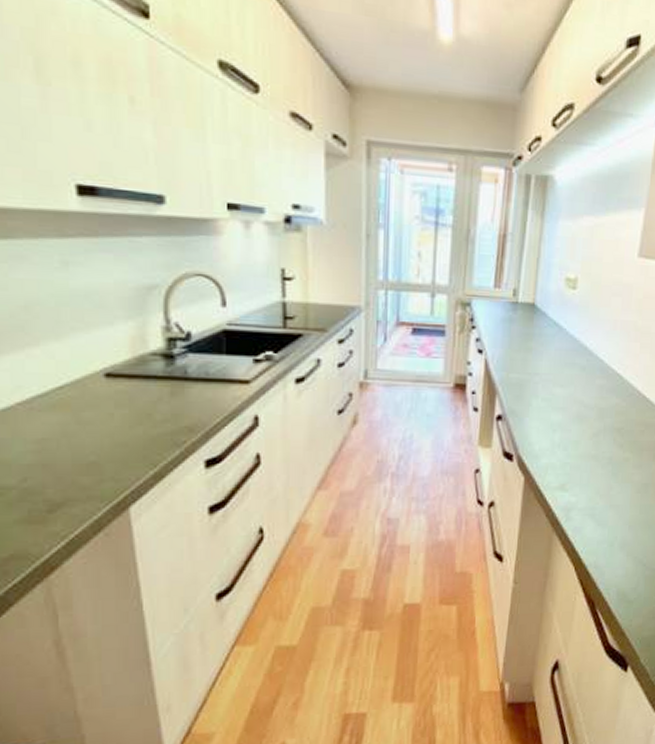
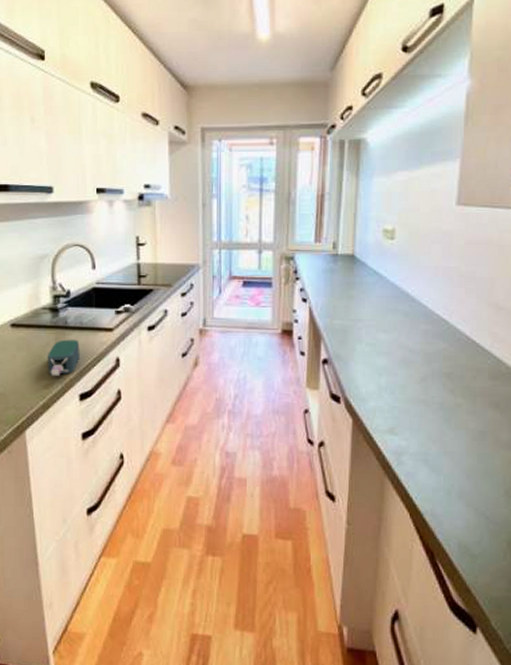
bottle: none [158,393,205,440] -> present [47,339,80,377]

